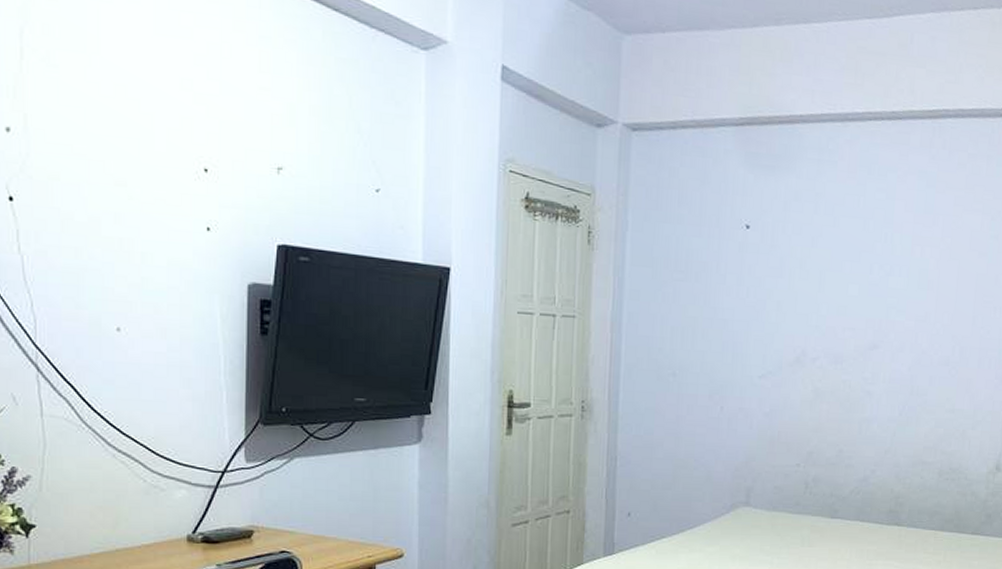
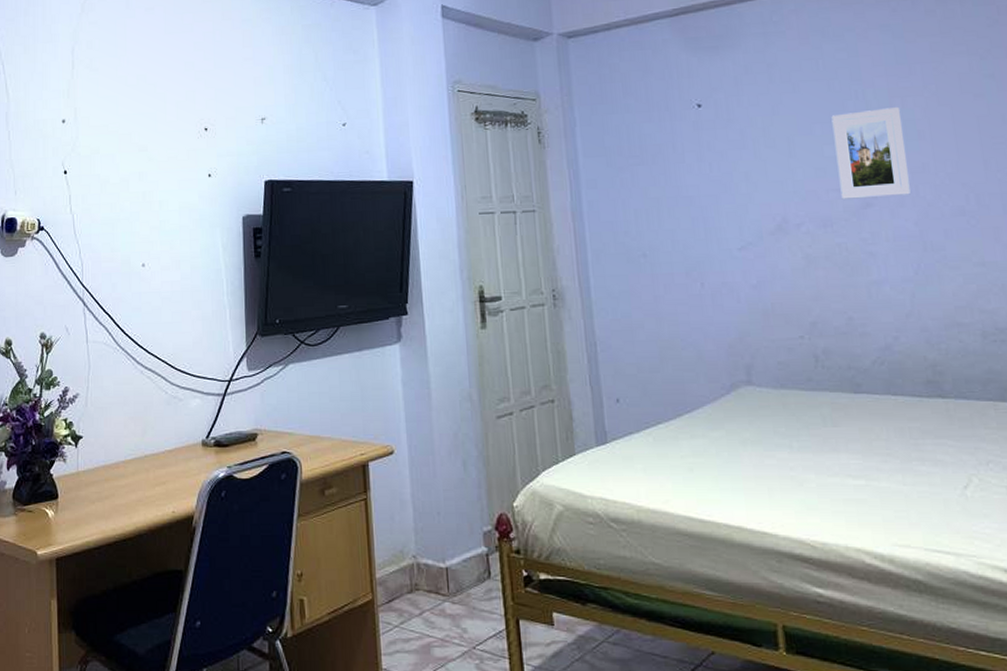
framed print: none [855,254,919,341] -> present [831,107,911,199]

